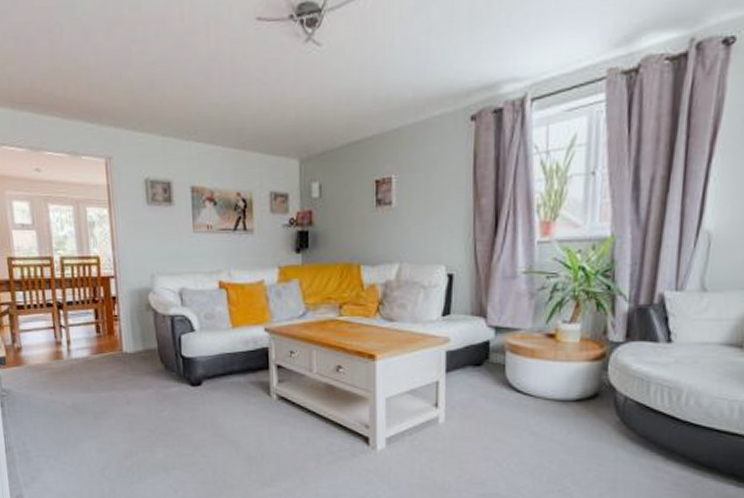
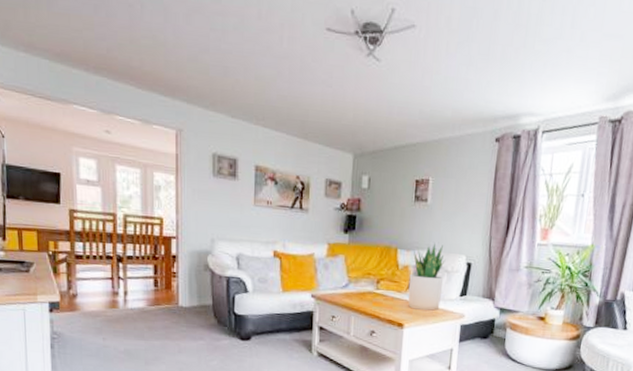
planter: none [377,254,420,338] -> present [408,243,446,312]

